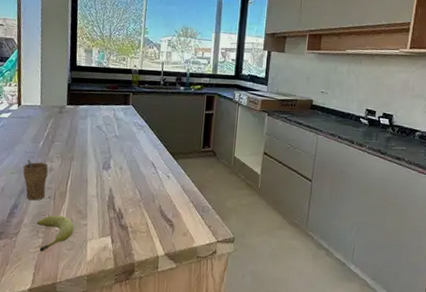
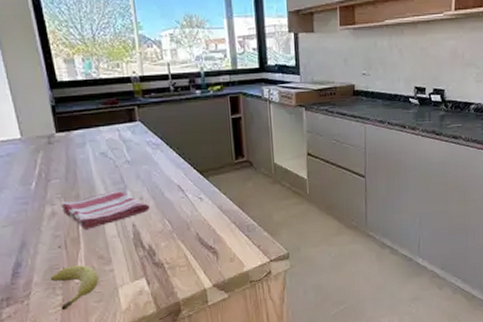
cup: present [23,159,48,201] -> none [16,206,54,255]
dish towel: none [58,158,126,188] -> present [61,190,150,231]

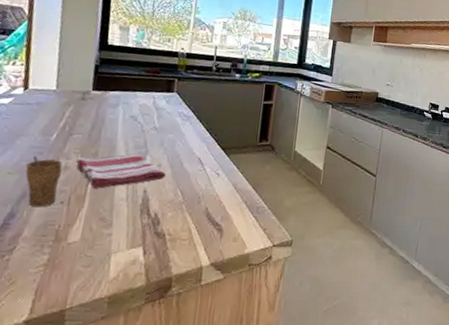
cup: none [16,206,54,255] -> present [25,156,63,208]
fruit: present [51,265,99,310] -> none [42,224,94,271]

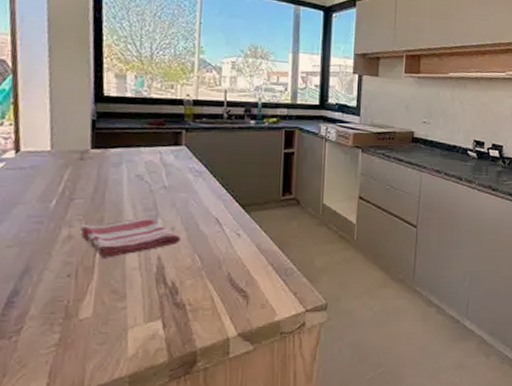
cup: present [25,156,63,208] -> none [26,226,65,282]

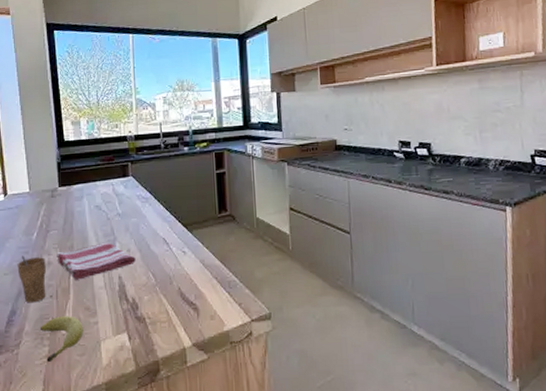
cup: none [26,226,65,282] -> present [17,255,46,303]
fruit: none [51,299,108,351] -> present [41,316,84,362]

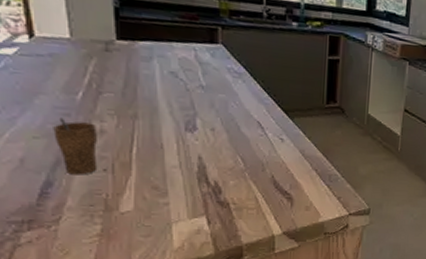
fruit: present [41,316,84,362] -> none [90,193,150,241]
dish towel: present [57,242,136,281] -> none [113,116,221,156]

